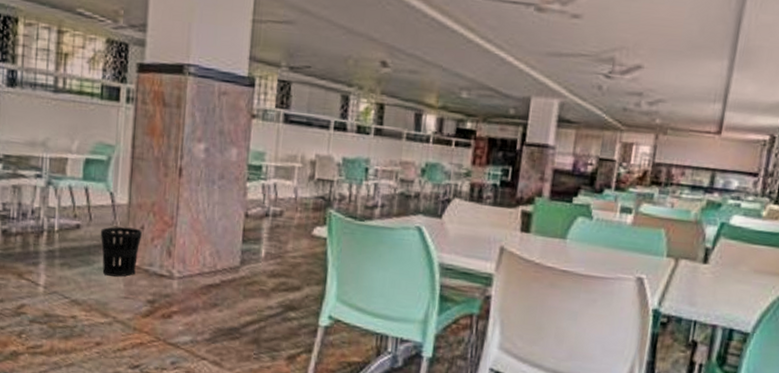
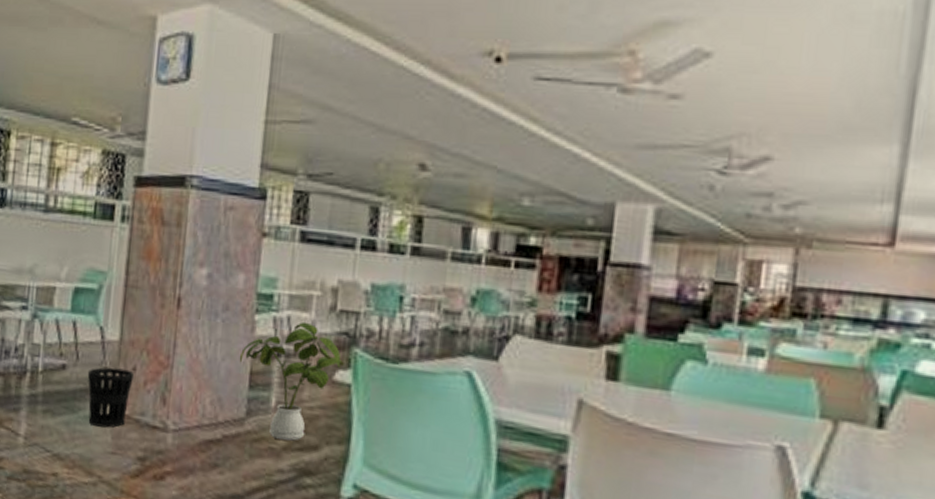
house plant: none [233,188,321,284] -> present [239,321,344,441]

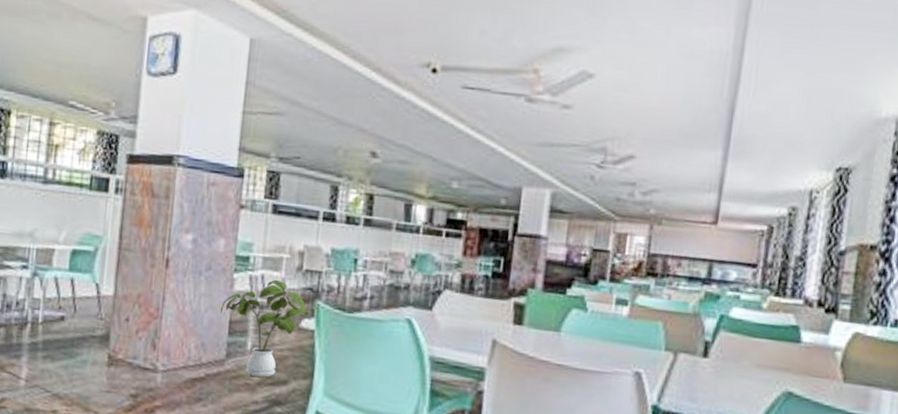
wastebasket: present [87,367,134,428] -> none [84,318,127,370]

